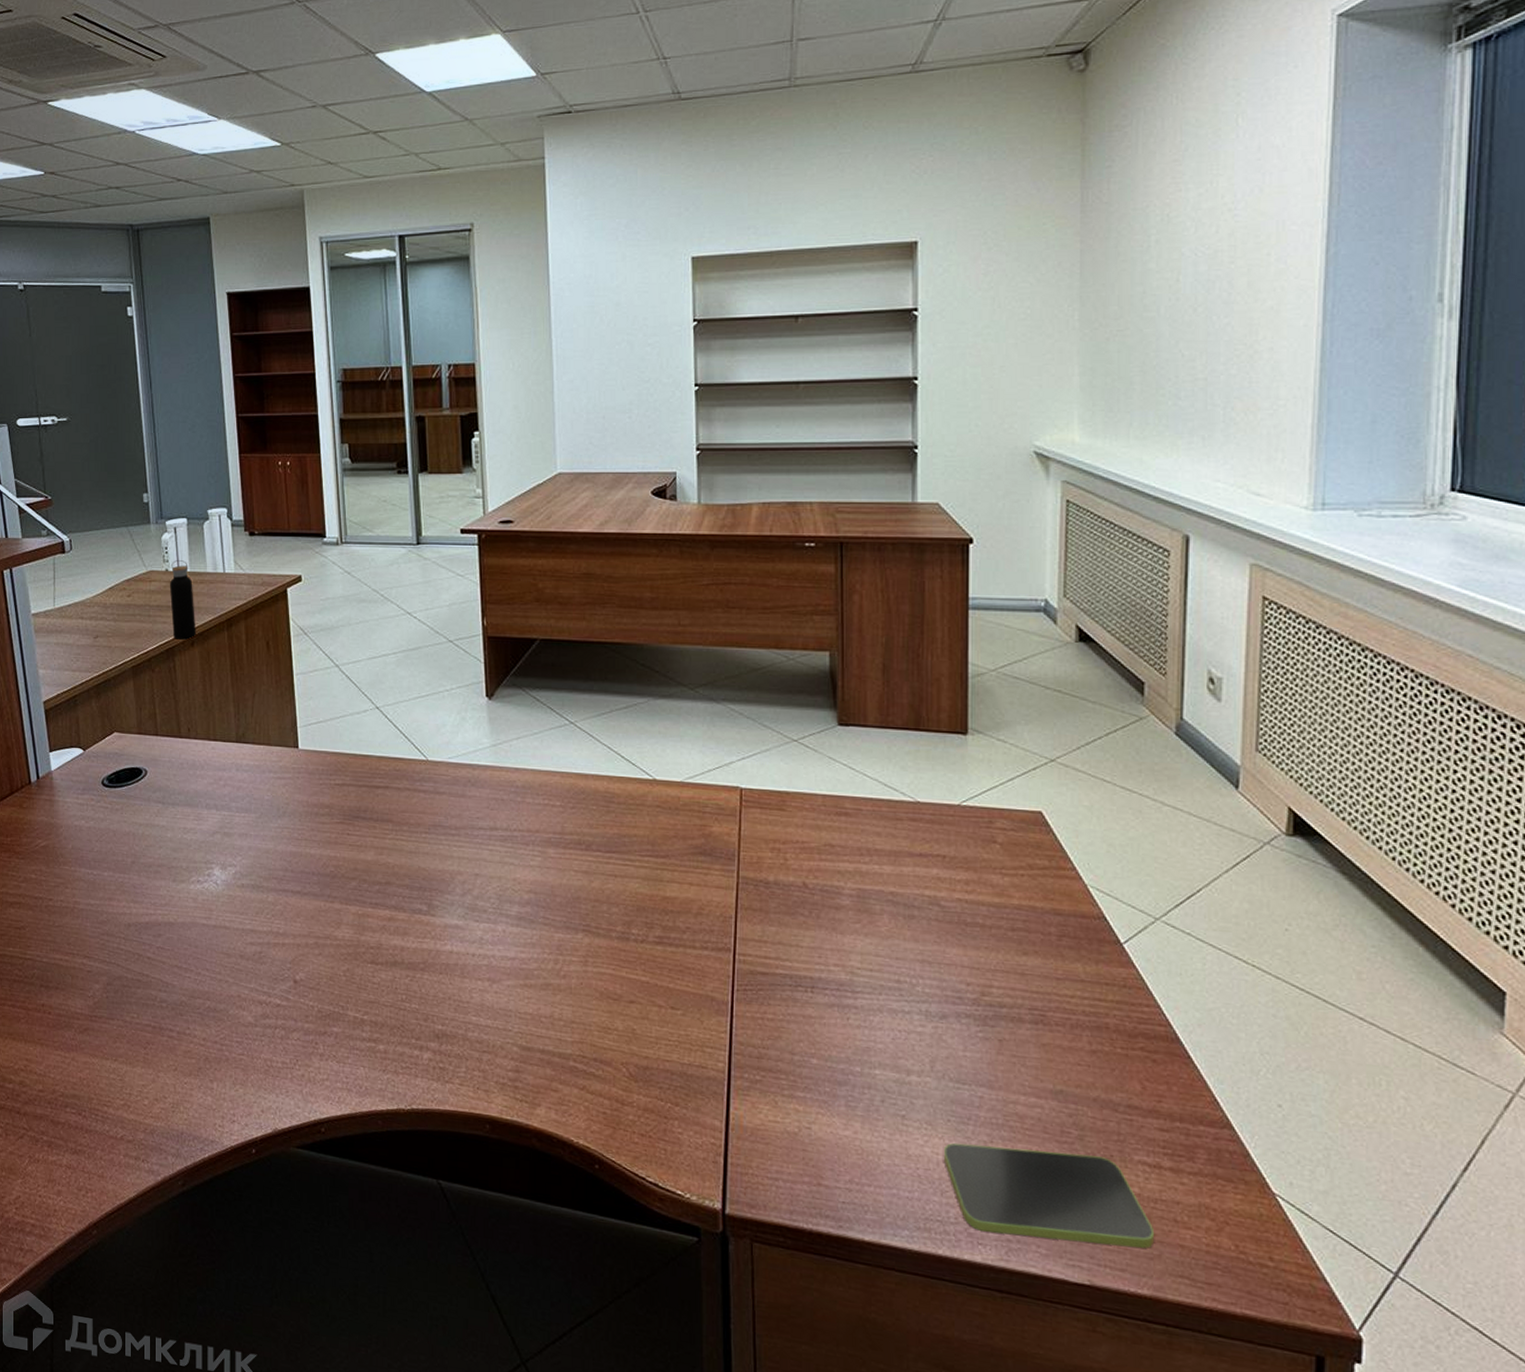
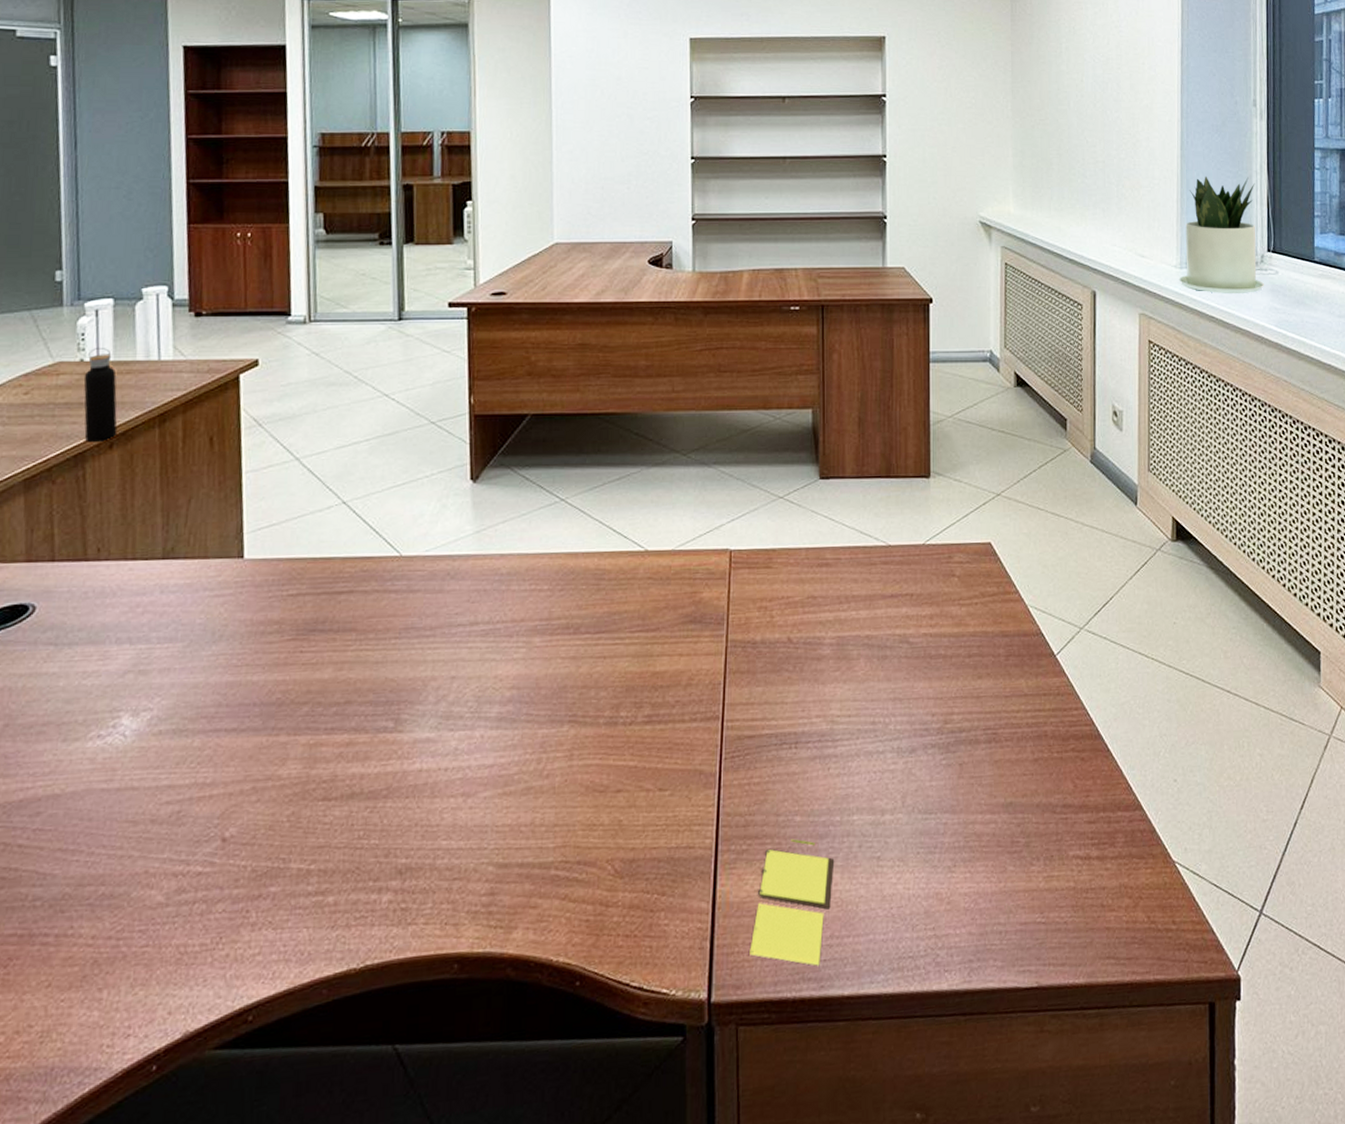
sticky notes: none [764,1079,853,1206] -> present [750,839,833,966]
phone: present [944,1142,1155,1249] -> none [915,859,1087,958]
planter: none [1310,394,1444,545] -> present [1178,176,1265,295]

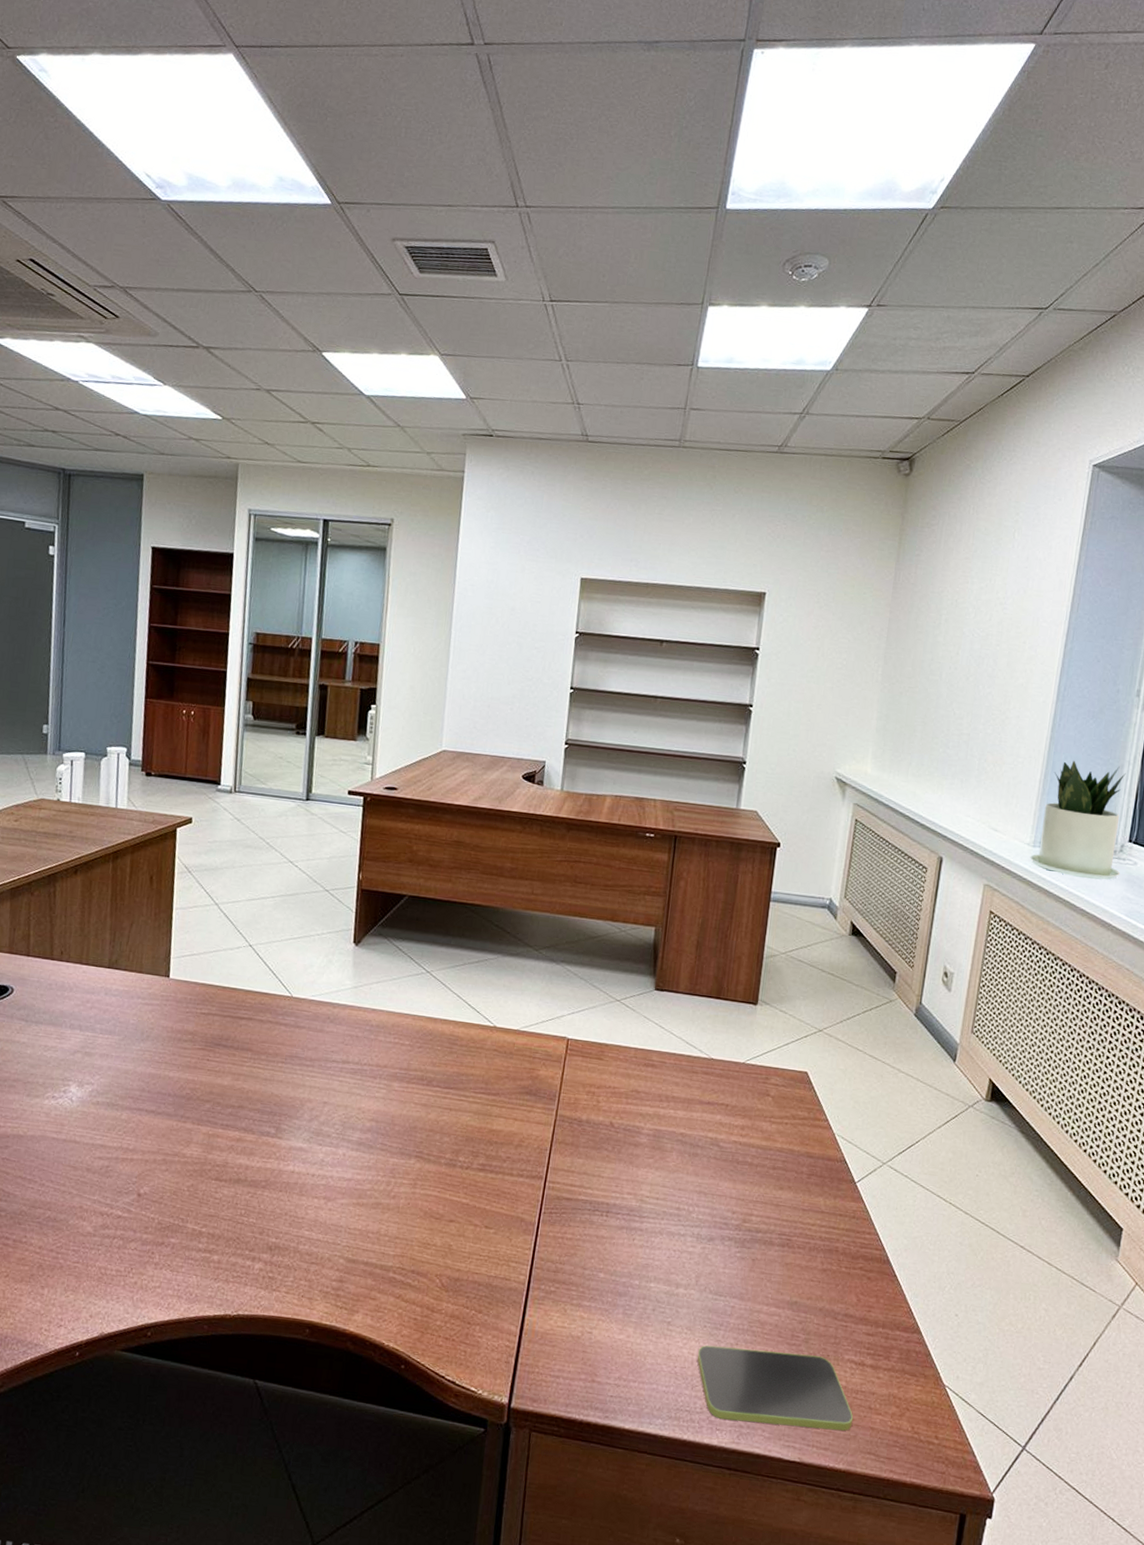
water bottle: present [83,348,118,442] -> none [57,791,83,867]
sticky notes: present [750,839,833,966] -> none [547,1291,629,1400]
phone: none [915,859,1087,958] -> present [697,1345,854,1431]

